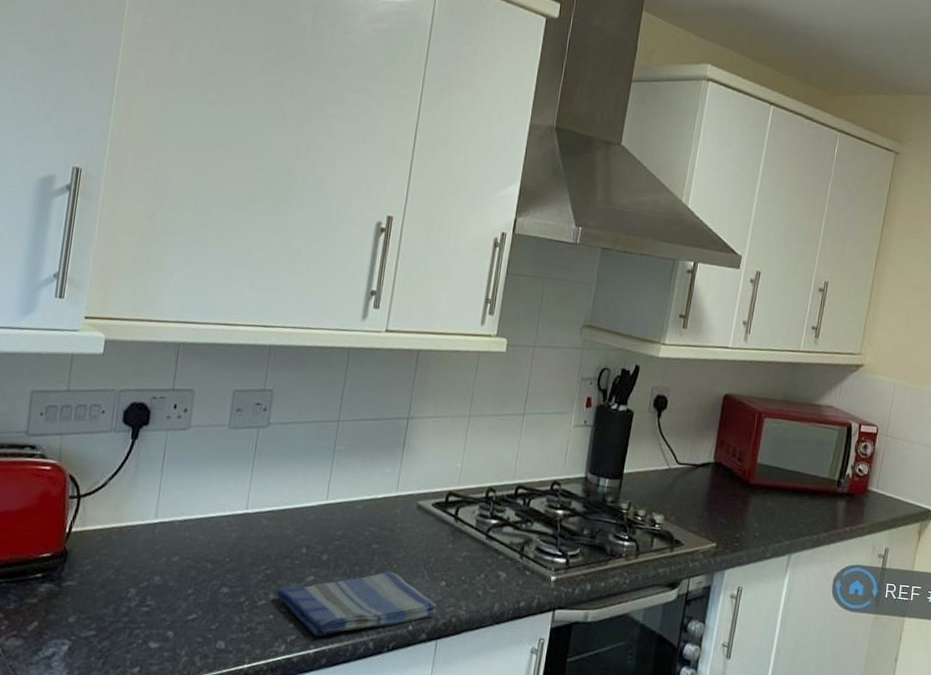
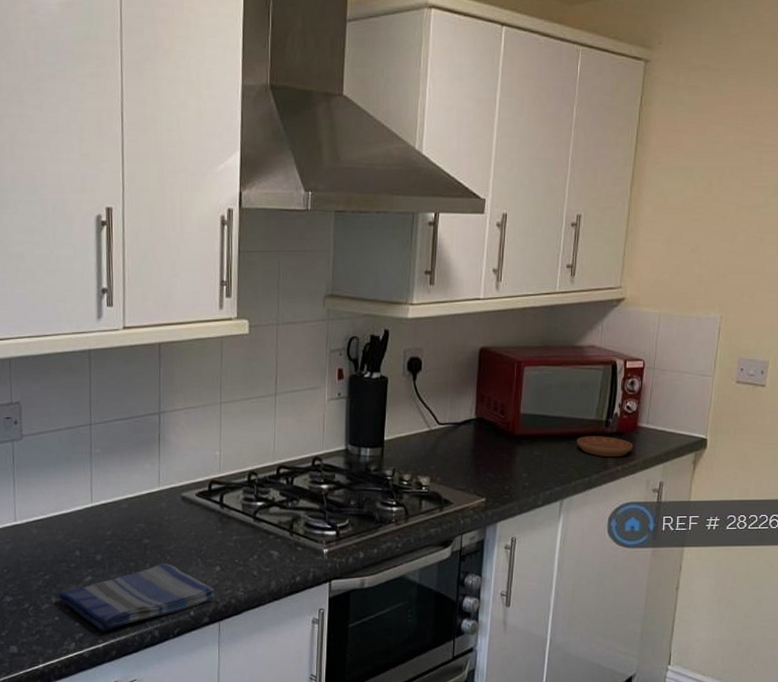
saucer: none [809,493,863,518] -> present [577,436,634,458]

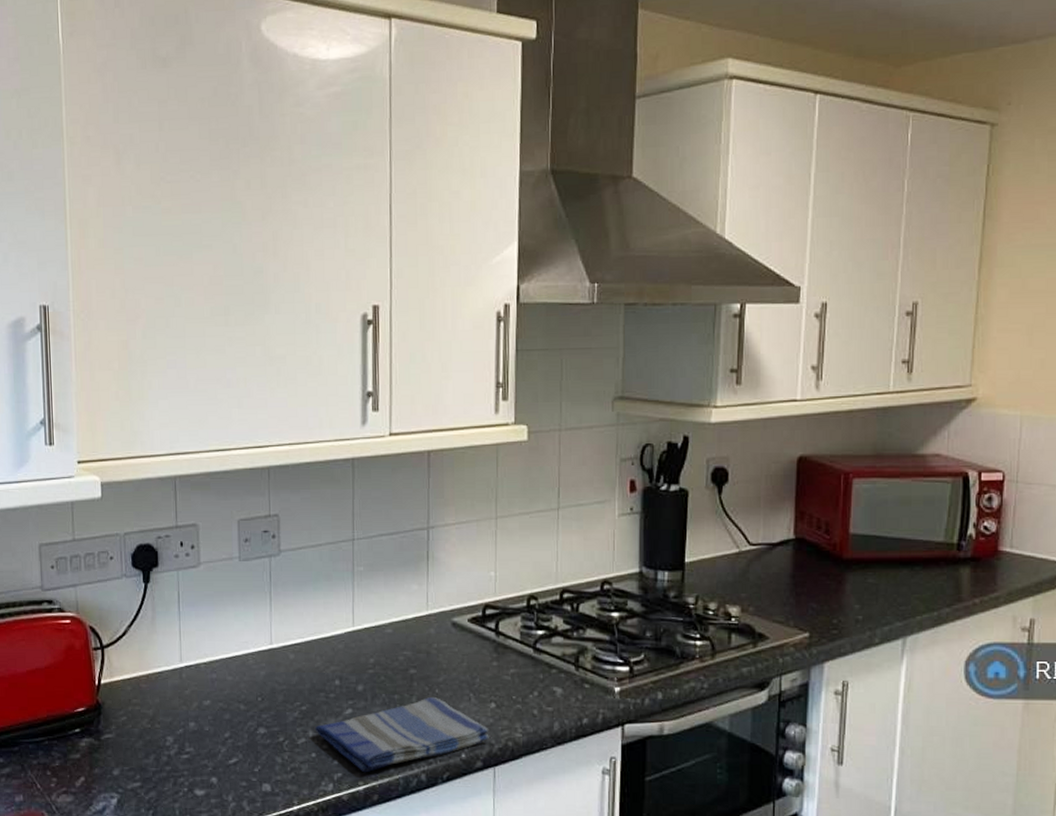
saucer: present [577,436,634,458] -> none [921,562,994,588]

